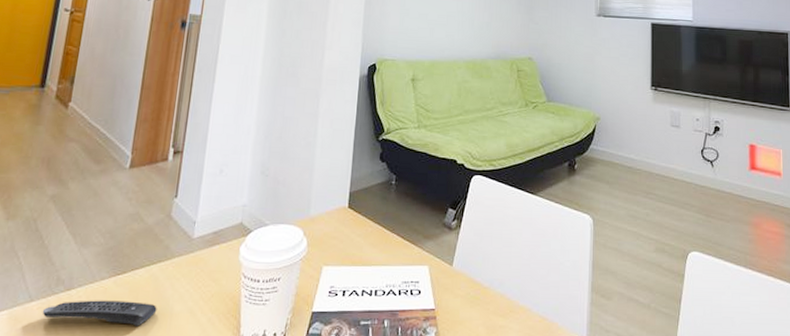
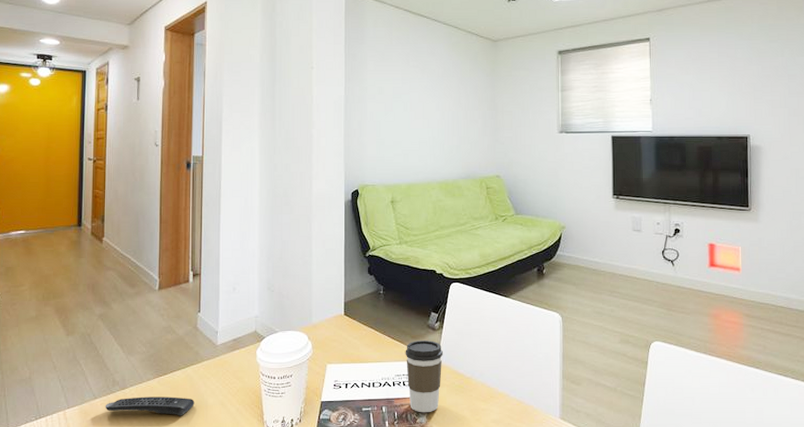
coffee cup: none [415,241,459,329] -> present [405,340,443,413]

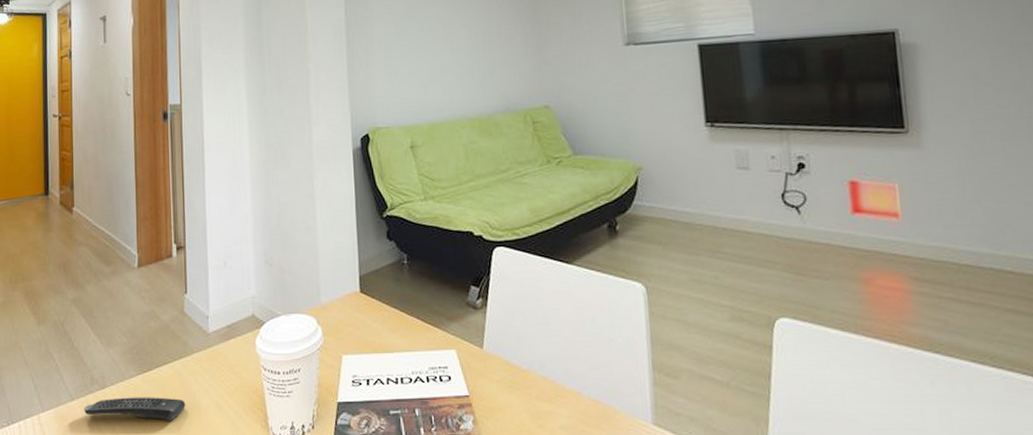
coffee cup: present [405,340,443,413] -> none [439,322,489,417]

